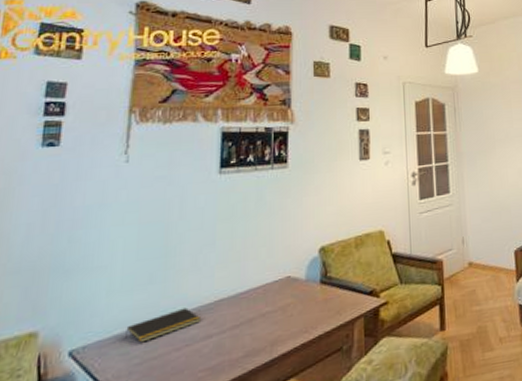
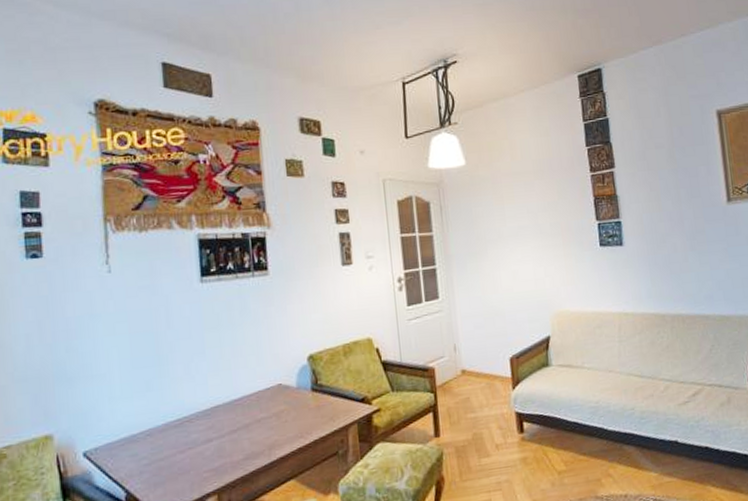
notepad: present [125,307,200,343] -> none [131,413,199,445]

